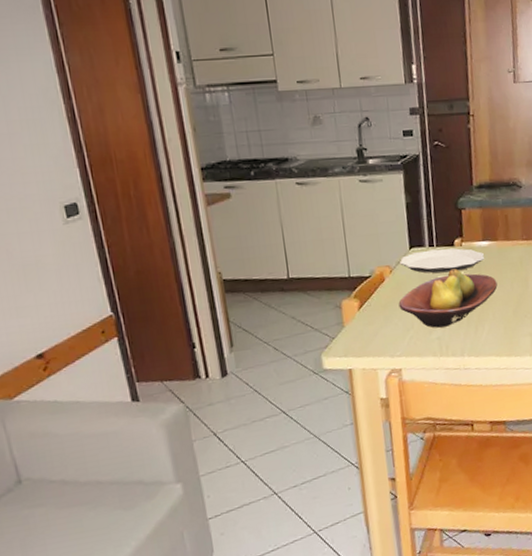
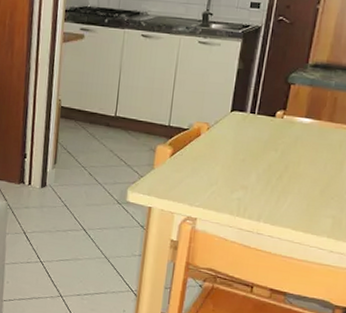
fruit bowl: present [398,269,498,328] -> none [208,138,311,191]
plate: present [399,248,484,274] -> none [217,116,303,142]

